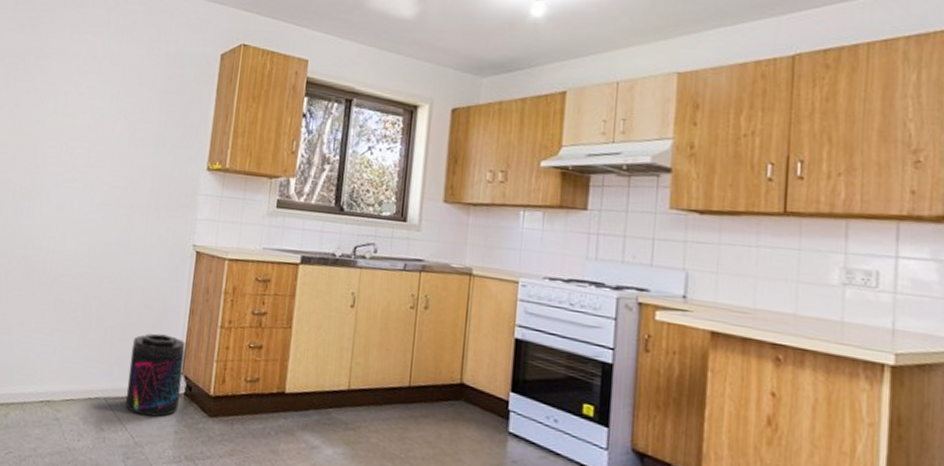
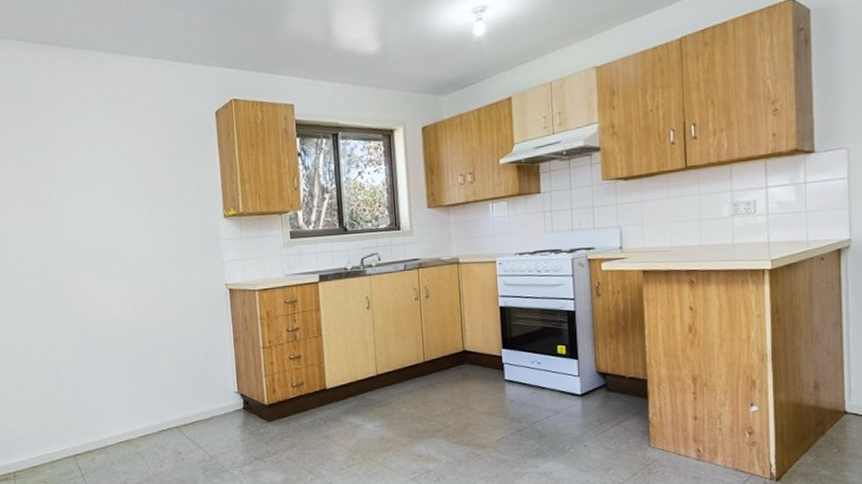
supplement container: present [125,333,186,417] -> none [190,364,240,434]

